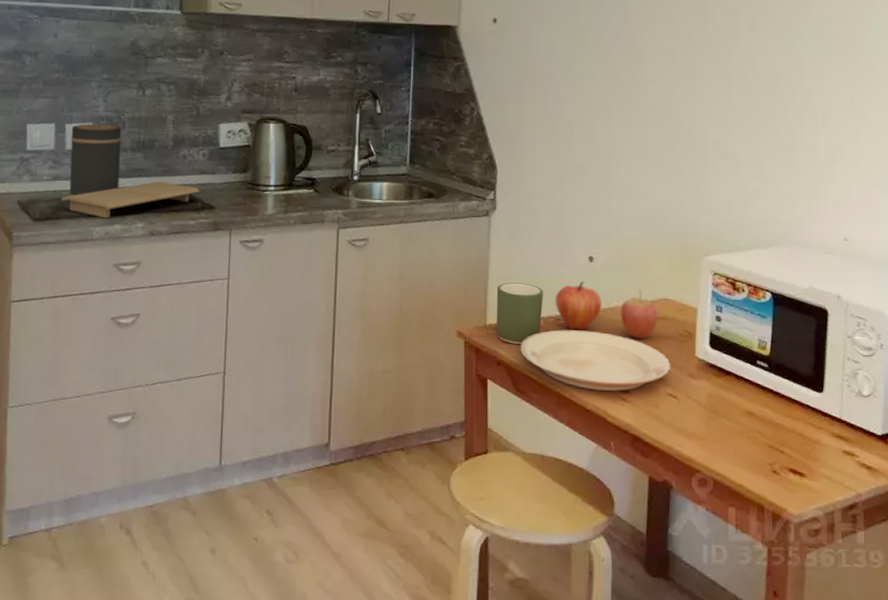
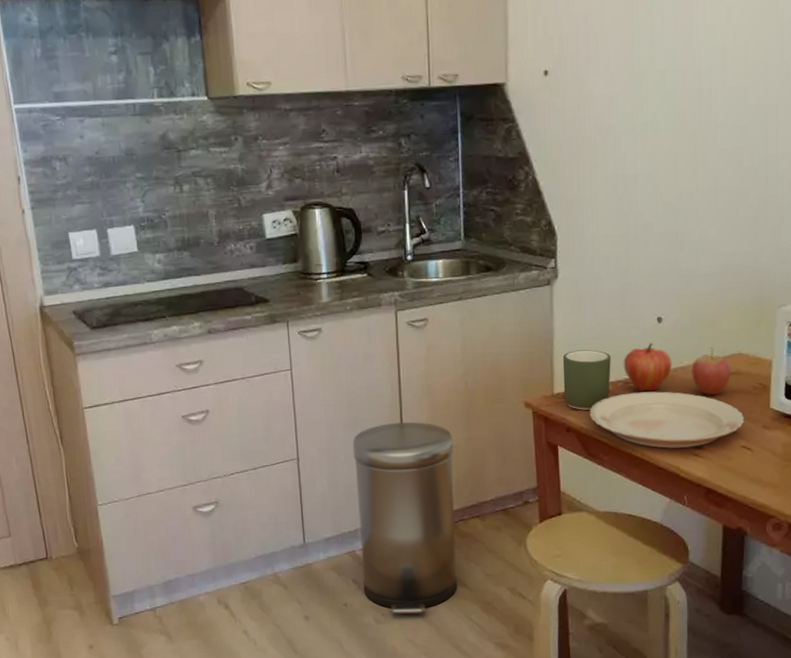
cutting board: present [62,181,200,219] -> none [115,279,252,321]
cylinder: present [69,124,122,195] -> none [113,225,171,300]
pedal bin: none [277,342,383,554] -> present [352,422,457,614]

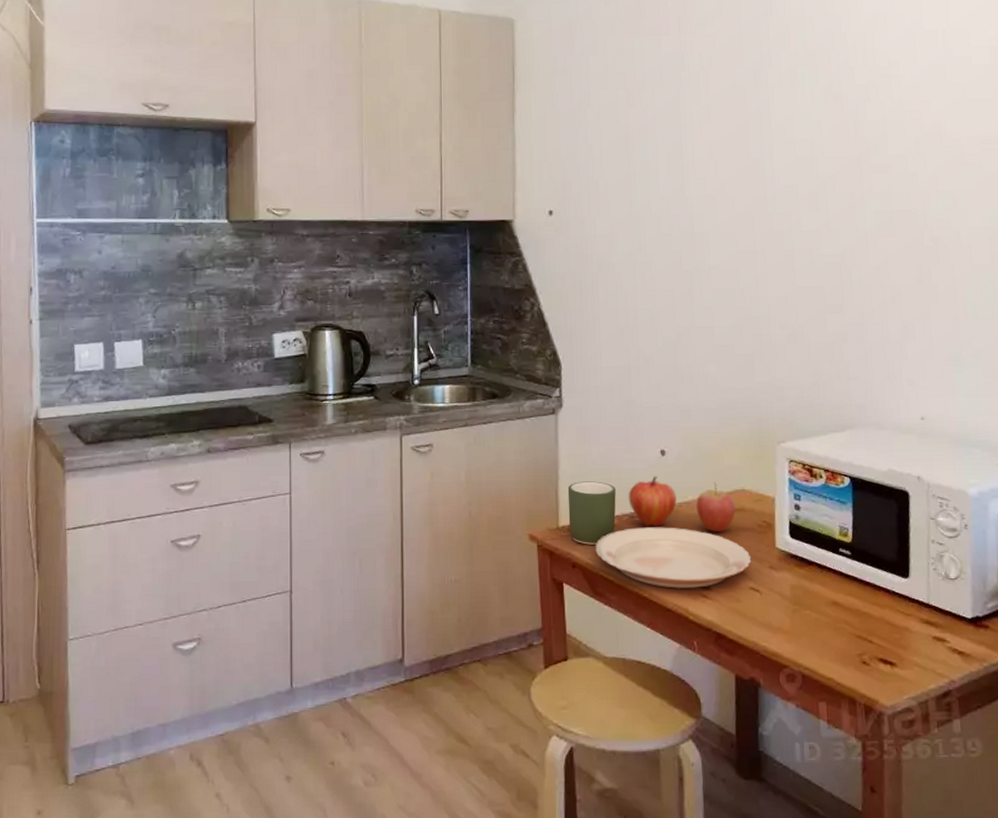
pedal bin: present [352,422,457,614] -> none [349,553,456,775]

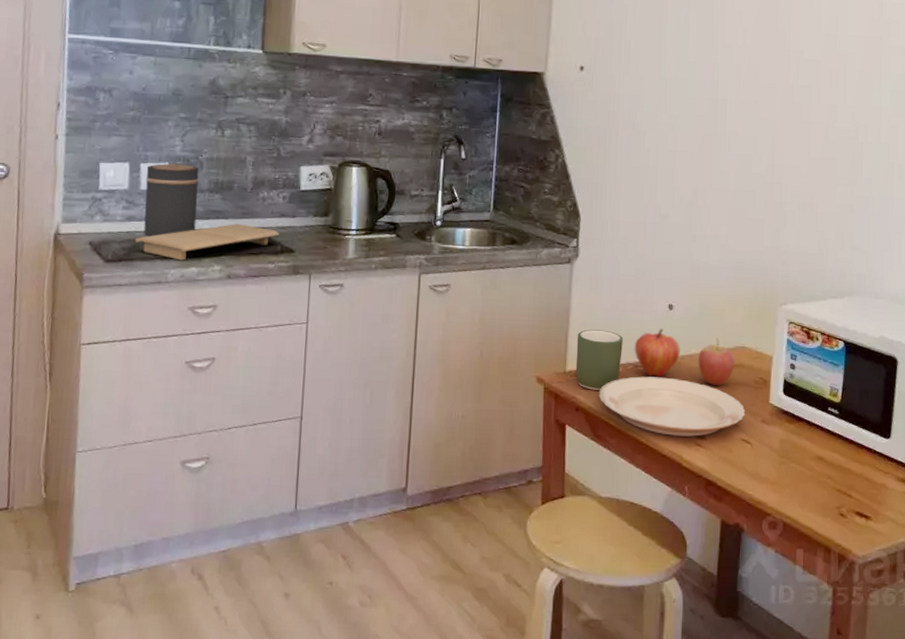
cutting board: none [114,397,256,438] -> present [135,224,279,261]
cylinder: none [120,340,173,416] -> present [143,163,199,237]

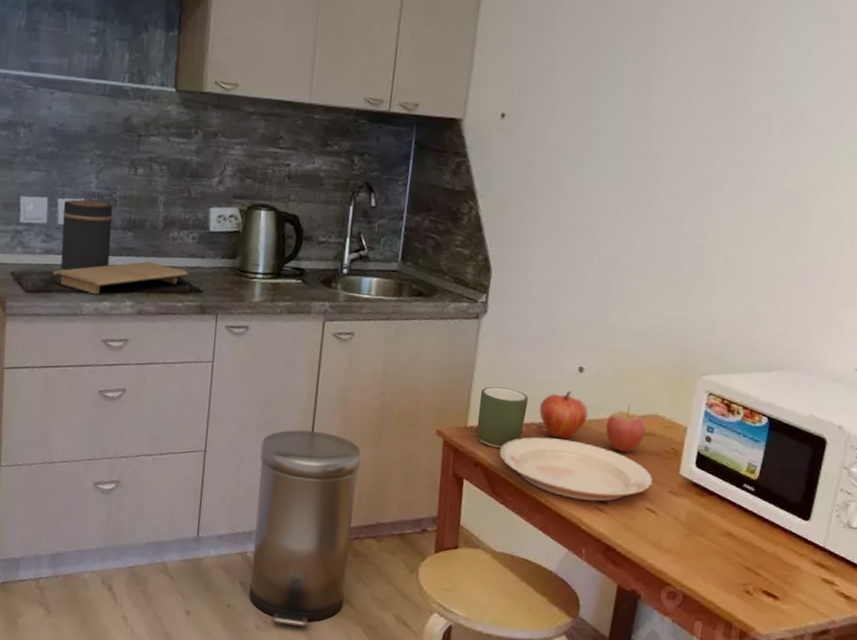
pedal bin: none [352,387,462,597] -> present [249,429,361,627]

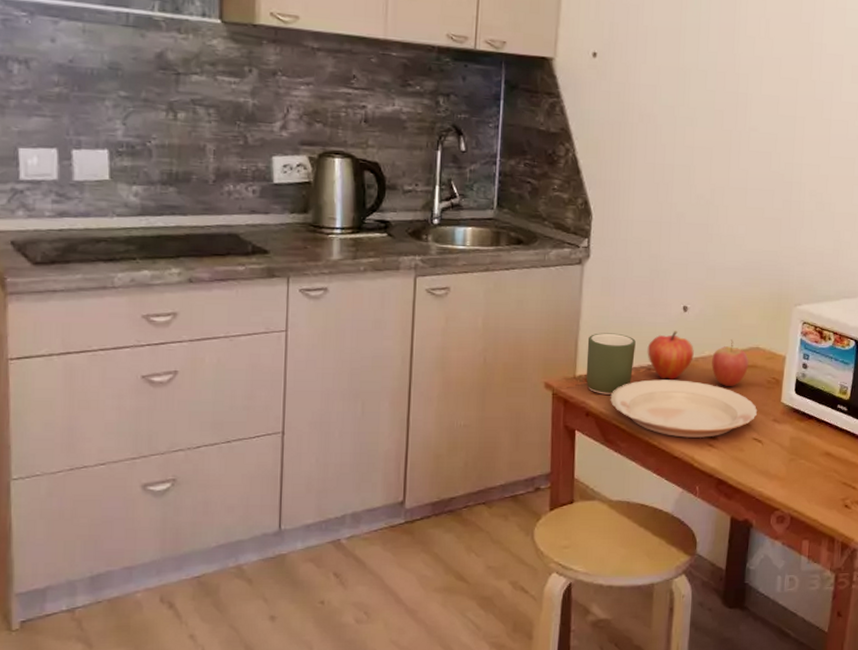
cutting board: present [53,261,188,295] -> none [71,221,250,263]
cylinder: present [60,199,113,270] -> none [80,150,148,235]
pedal bin: present [249,429,361,627] -> none [346,396,464,612]

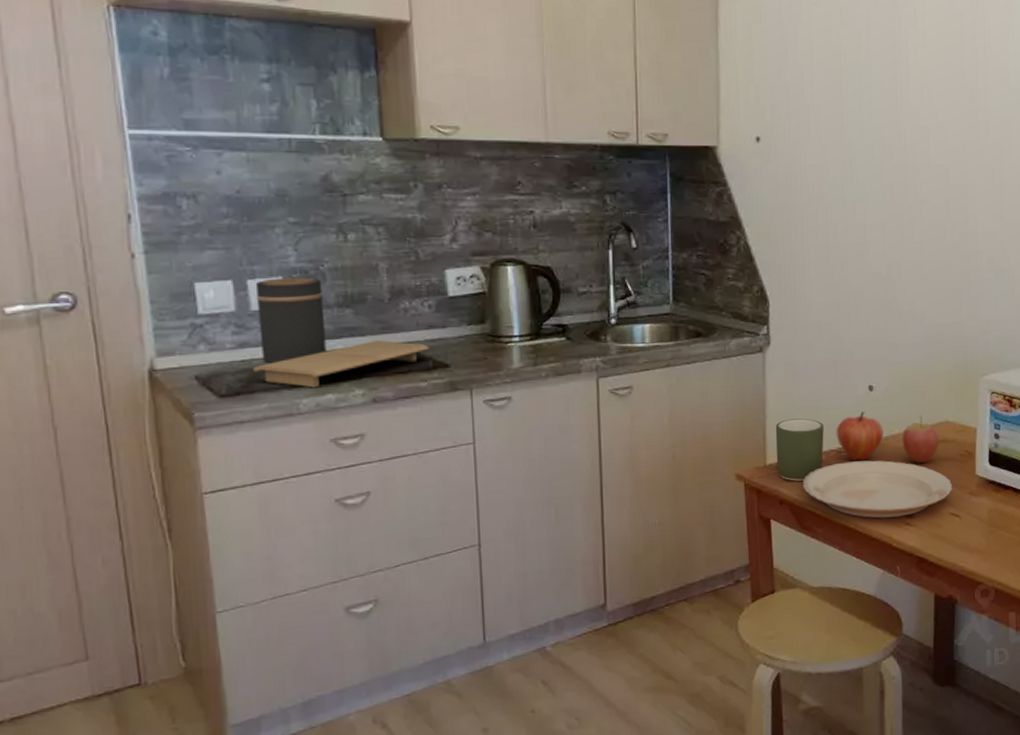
cutting board: none [71,221,250,263] -> present [253,340,429,388]
cylinder: none [80,150,148,235] -> present [255,277,327,364]

